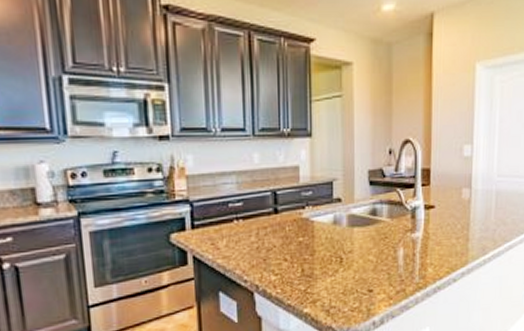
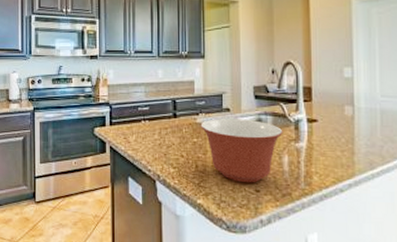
mixing bowl: none [307,210,399,284] -> present [200,119,283,183]

